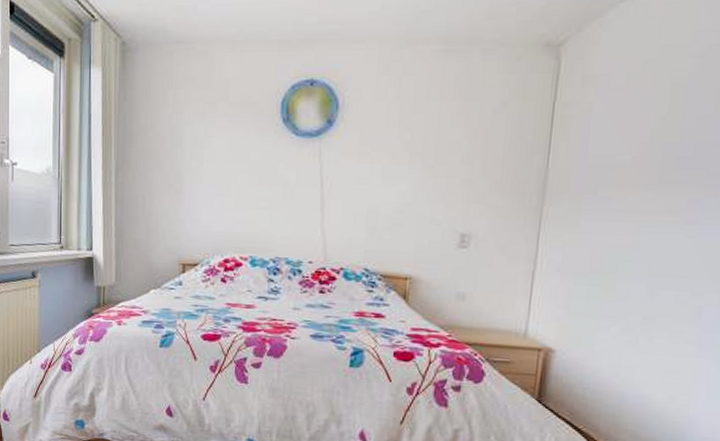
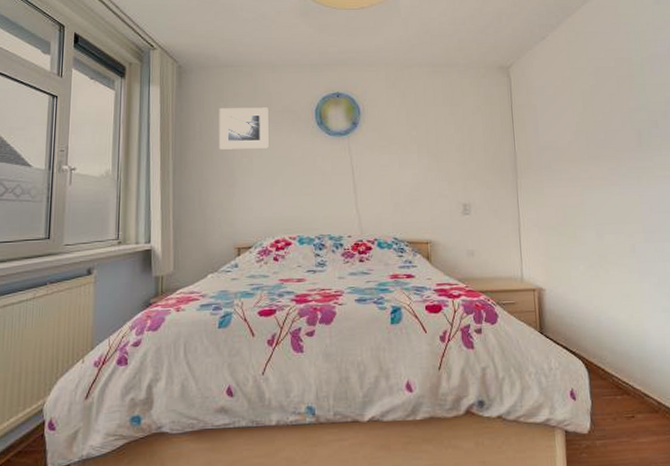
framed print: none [165,97,225,149] -> present [219,107,269,150]

